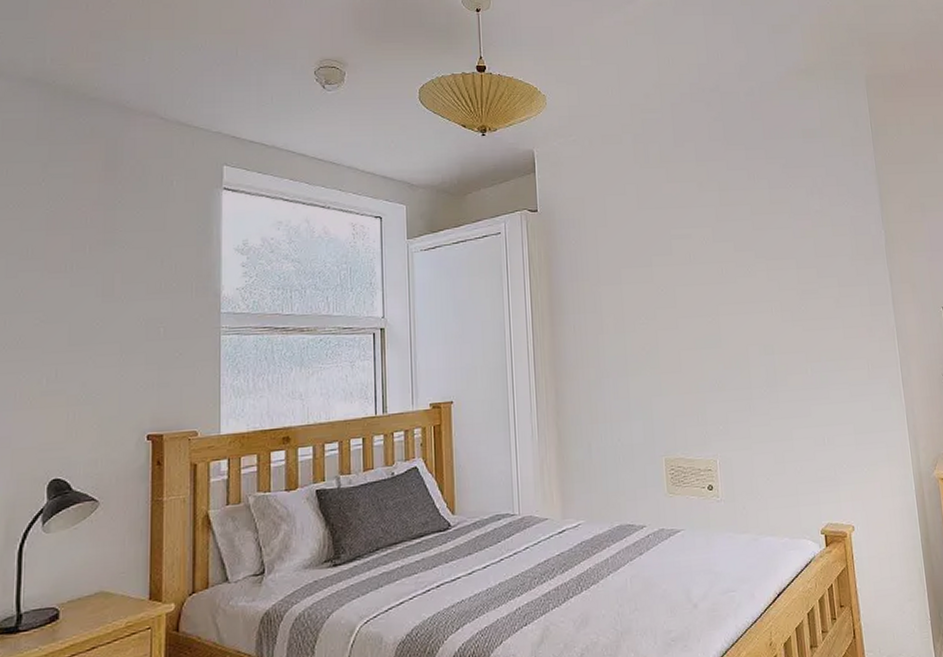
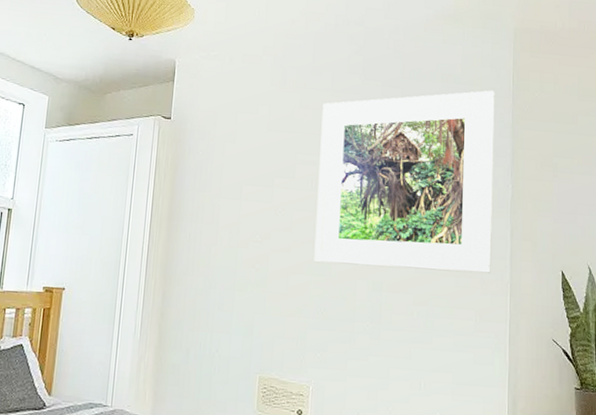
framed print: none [689,139,876,336] -> present [314,90,495,273]

